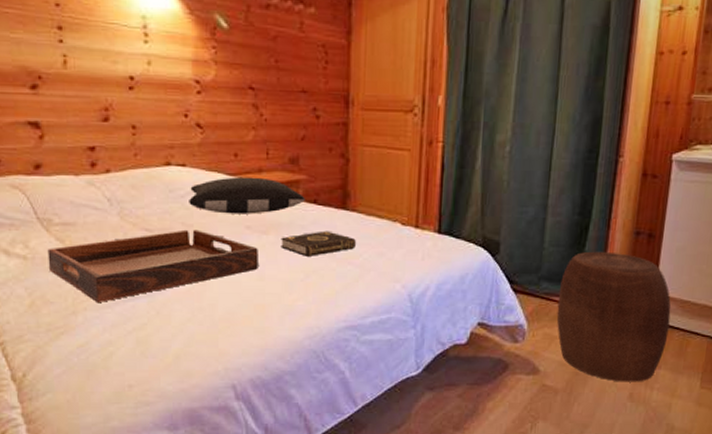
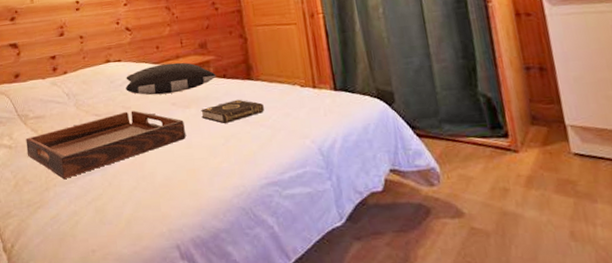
stool: present [556,251,671,382] -> none [461,89,595,220]

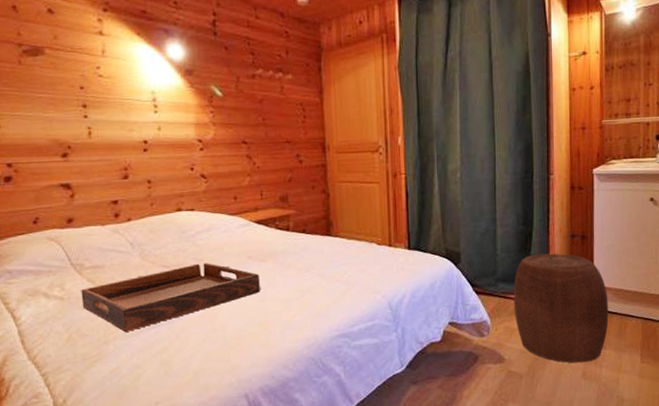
pillow: present [126,62,216,95] -> none [198,215,296,248]
book: present [201,99,265,123] -> none [277,255,342,278]
stool: none [461,89,595,220] -> present [513,253,609,363]

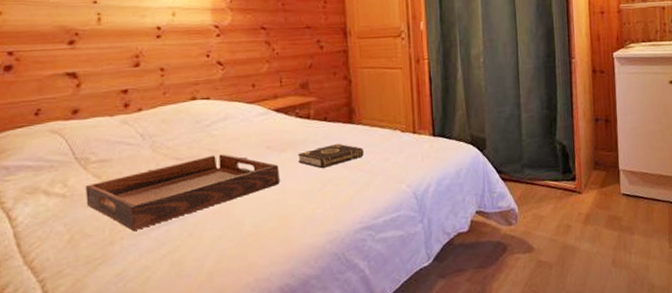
book: none [277,255,342,278] -> present [298,143,365,168]
stool: present [513,253,609,363] -> none [540,137,636,251]

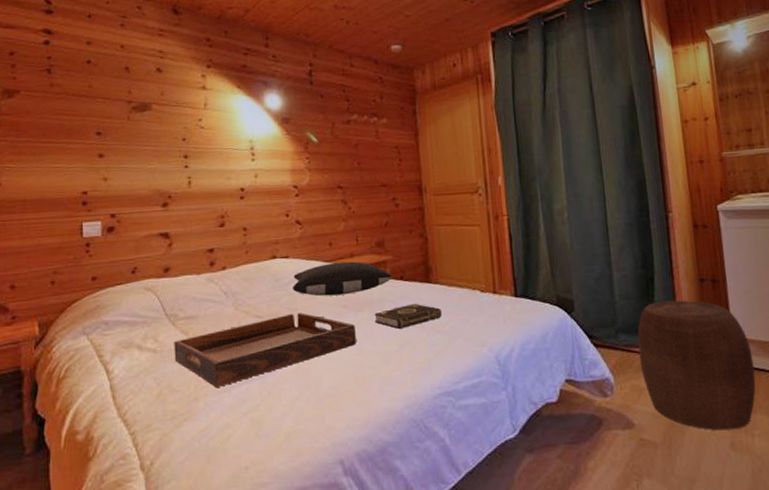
pillow: none [214,102,317,138] -> present [292,261,393,297]
stool: none [540,137,636,251] -> present [637,300,756,431]

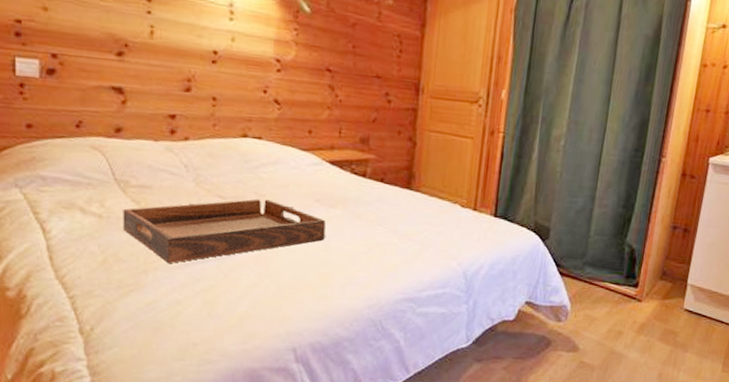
pillow: present [292,261,393,297] -> none [262,152,373,189]
book: present [374,303,443,329] -> none [347,208,419,231]
stool: present [637,300,756,431] -> none [597,241,701,364]

